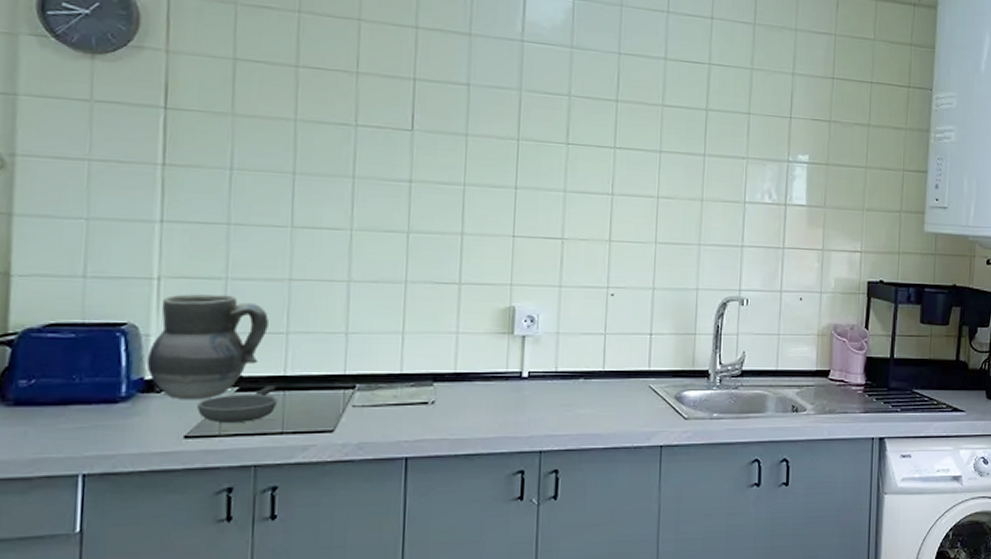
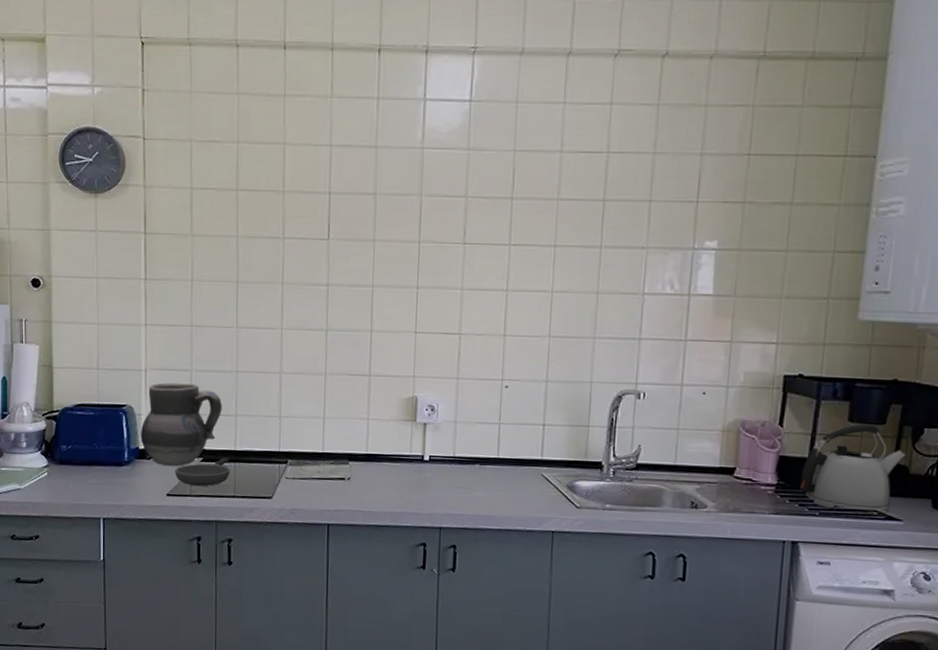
kettle: none [883,325,965,405] -> present [799,424,906,511]

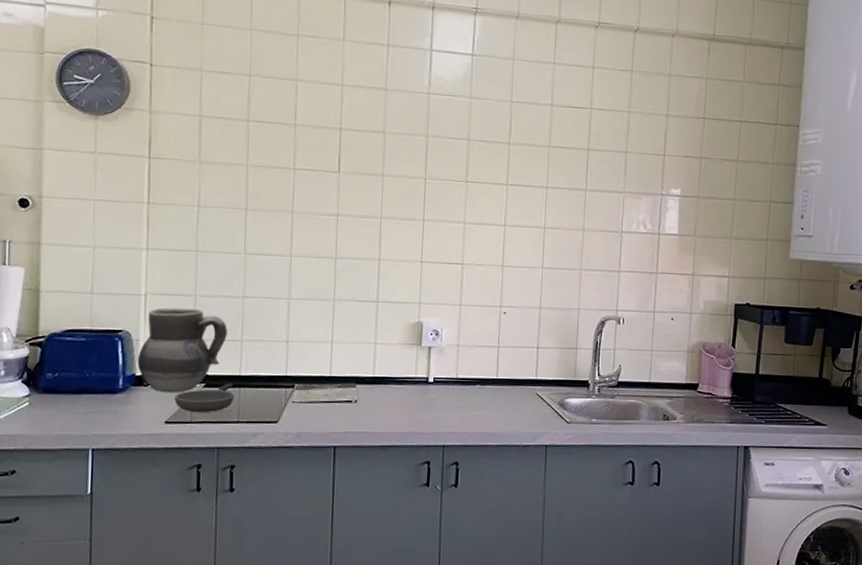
kettle: present [799,424,906,511] -> none [749,345,828,418]

